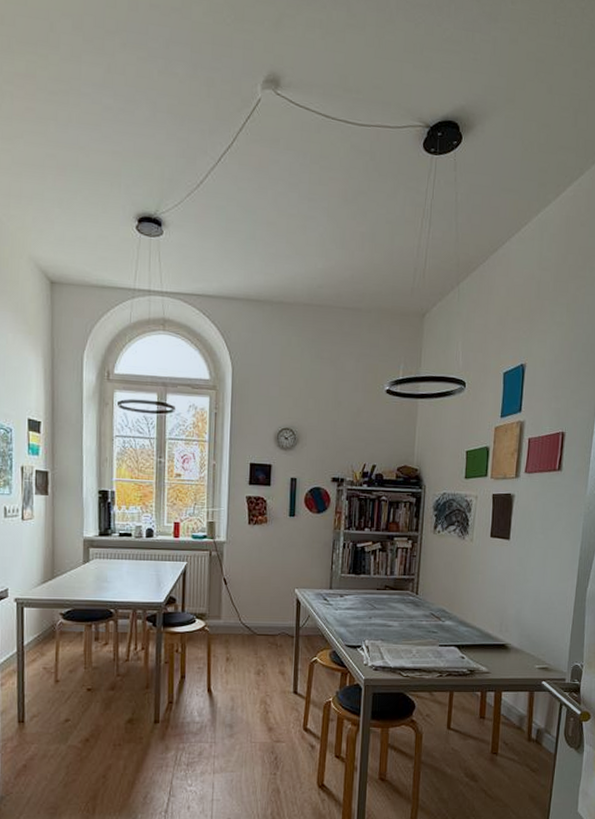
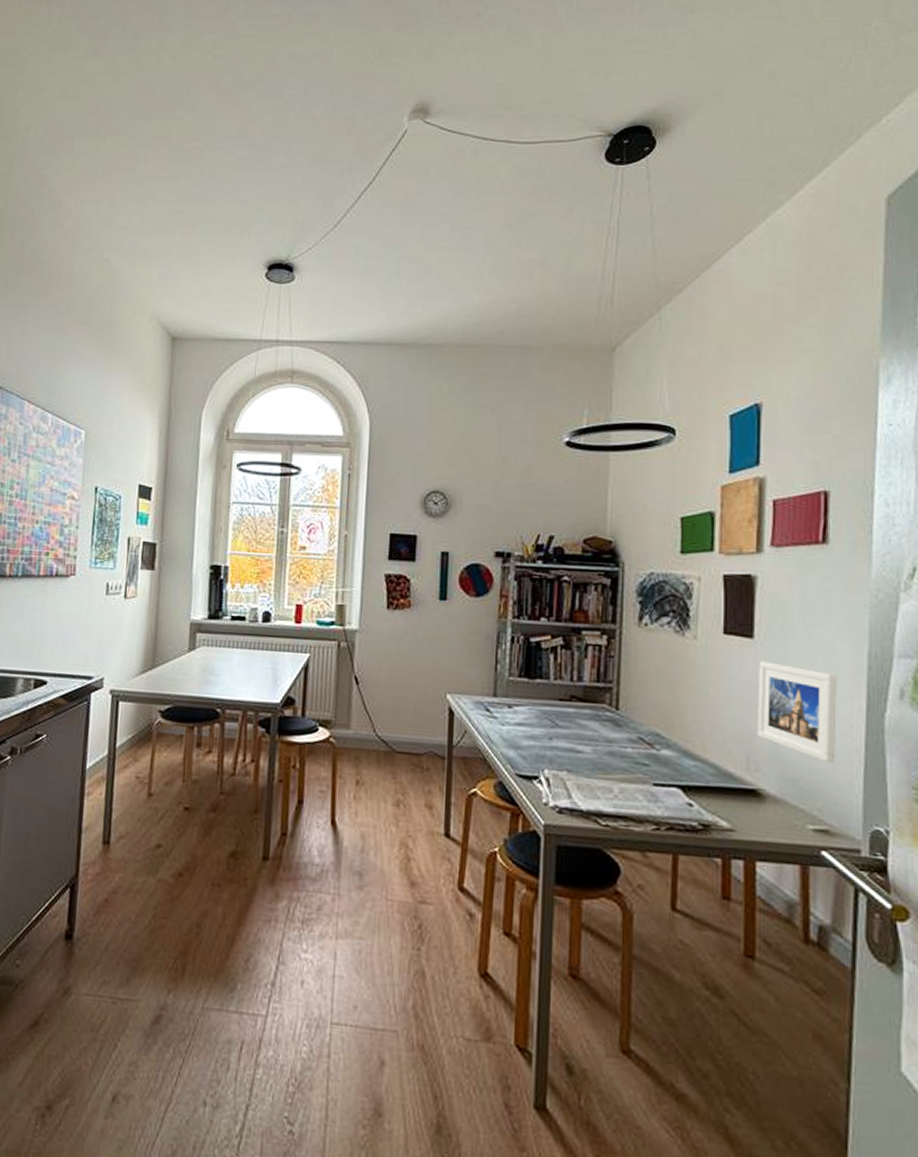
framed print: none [508,556,560,624] -> present [757,661,837,764]

